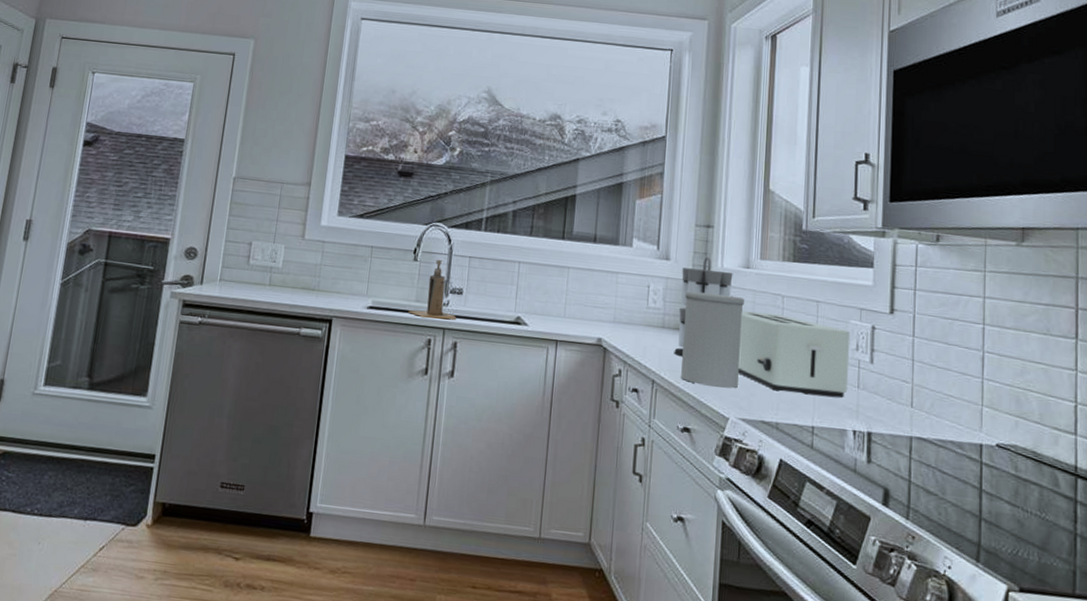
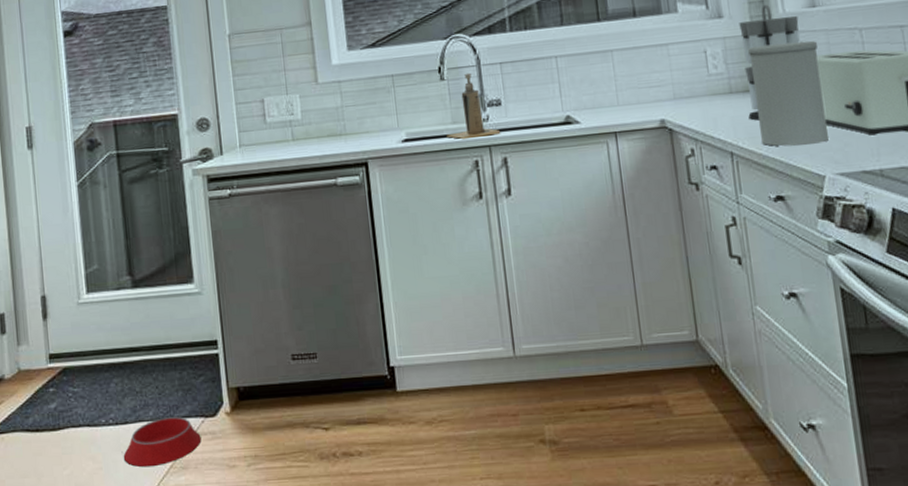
pet bowl: none [39,517,118,563] -> present [123,416,201,467]

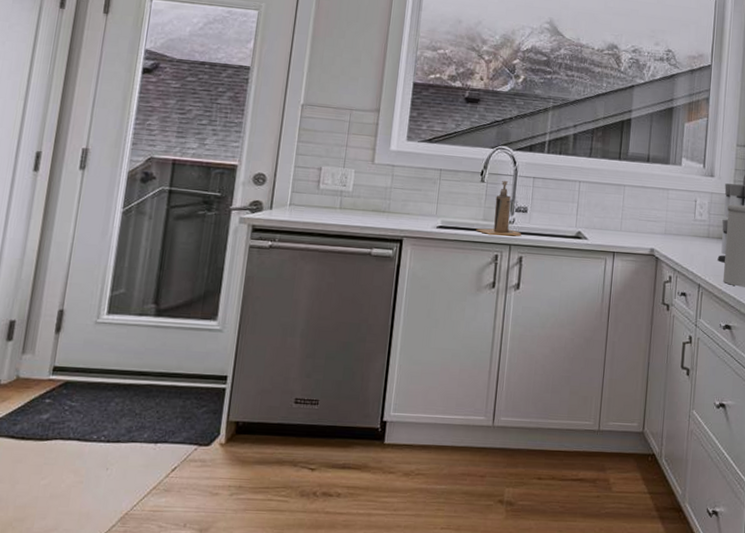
pet bowl: present [123,416,201,467] -> none [107,441,191,486]

